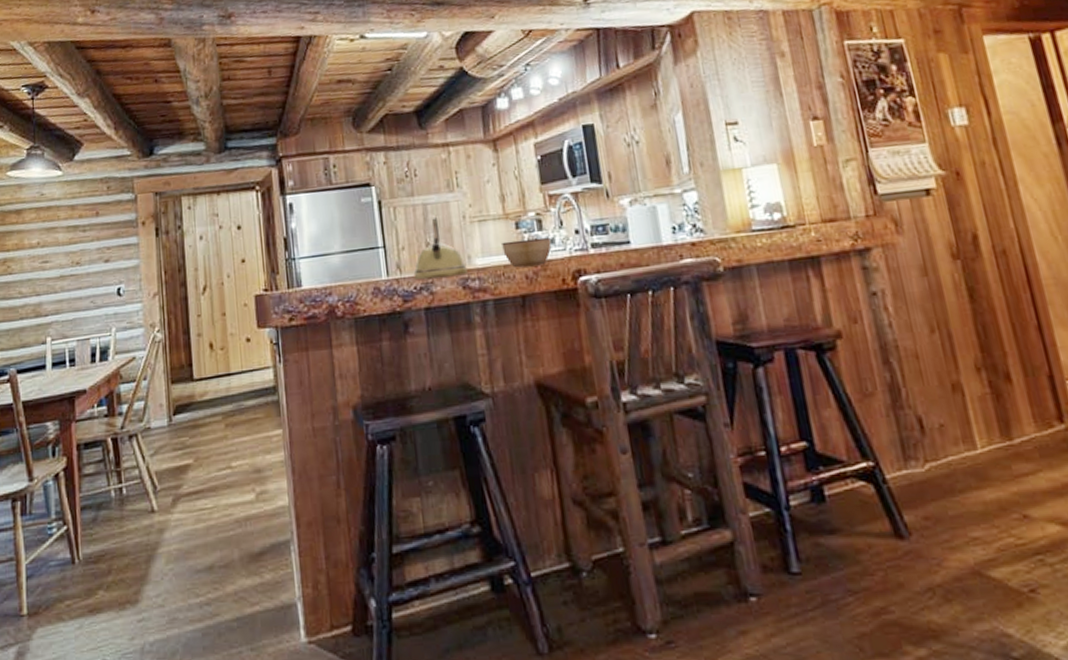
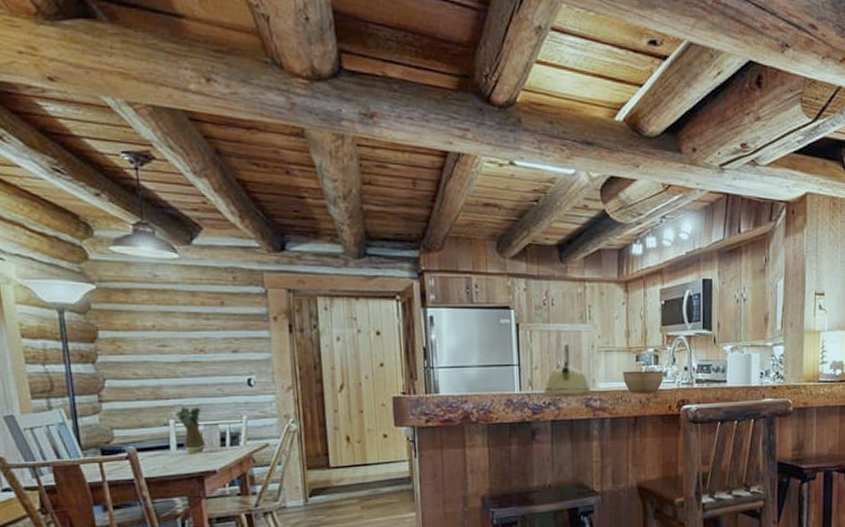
vase: none [51,321,78,373] -> present [174,405,206,454]

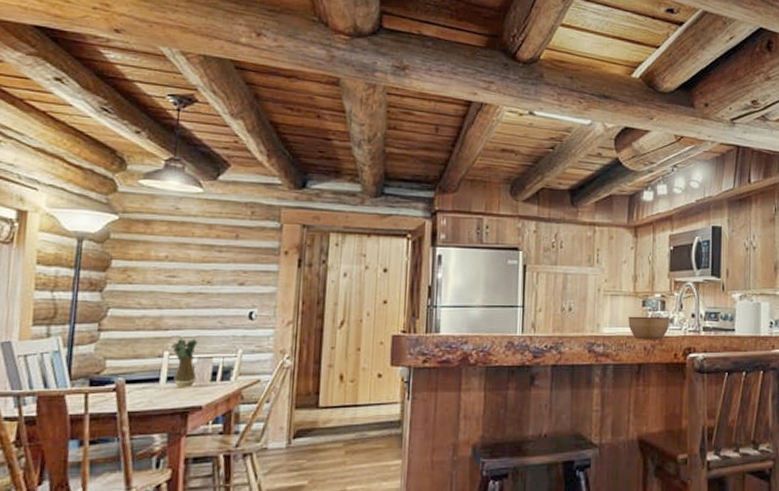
kettle: present [543,342,592,397] -> none [546,284,596,341]

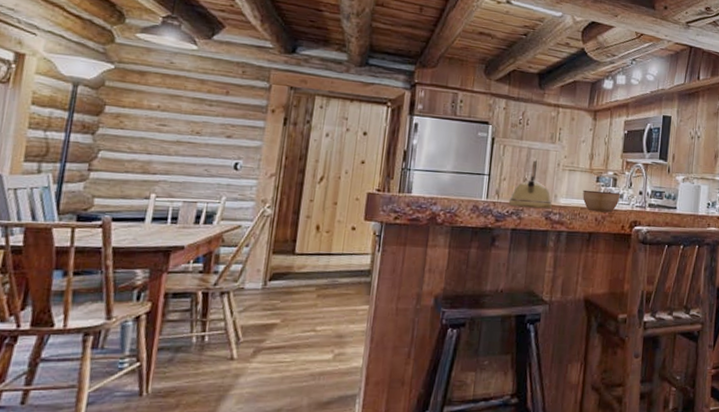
vase: present [170,336,198,388] -> none [157,181,184,229]
kettle: none [546,284,596,341] -> present [508,158,553,209]

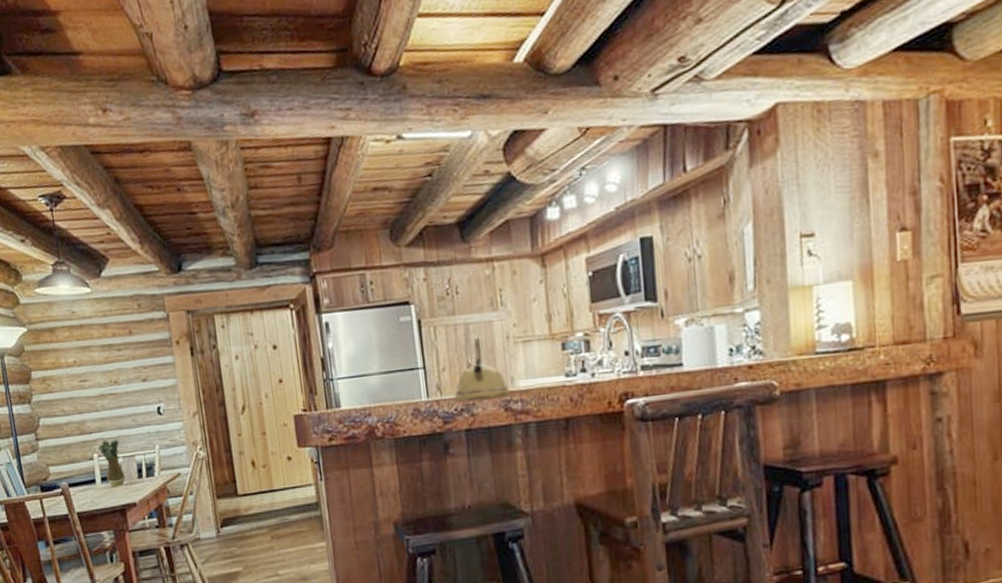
vase: none [157,181,184,229] -> present [97,438,126,488]
bowl: present [582,189,620,213] -> none [546,358,599,391]

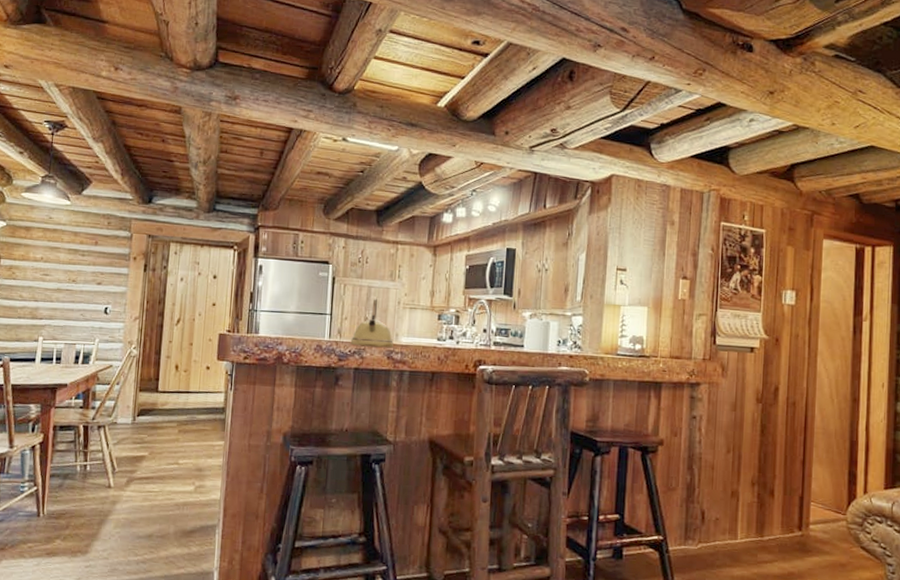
vase: present [97,438,126,488] -> none [44,325,65,368]

